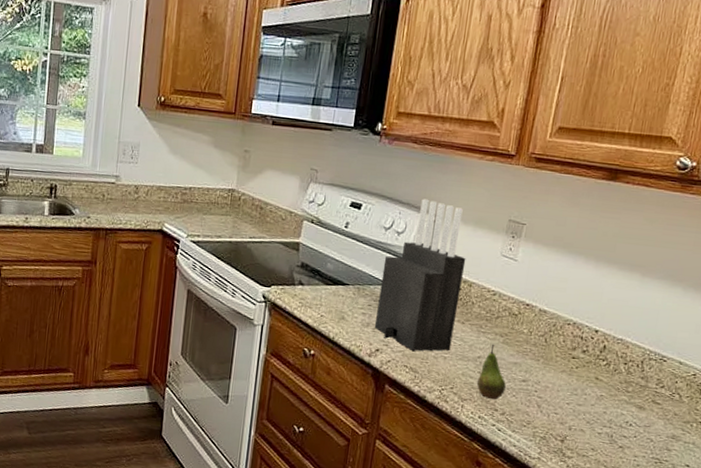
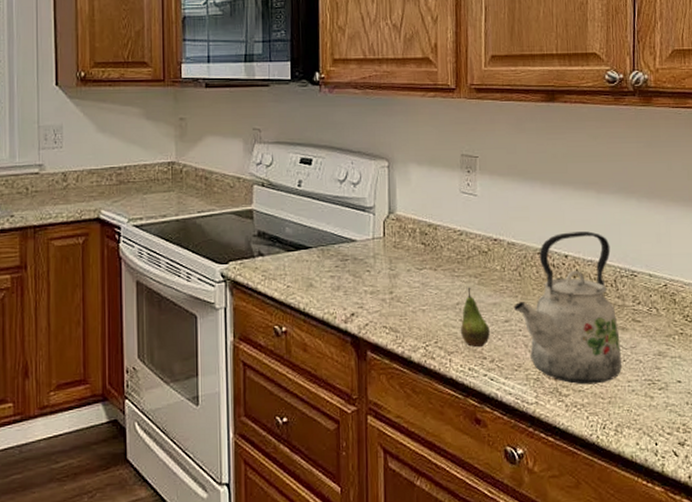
knife block: present [374,199,466,352] -> none [344,144,428,310]
kettle: none [533,308,645,453] -> present [513,231,623,385]

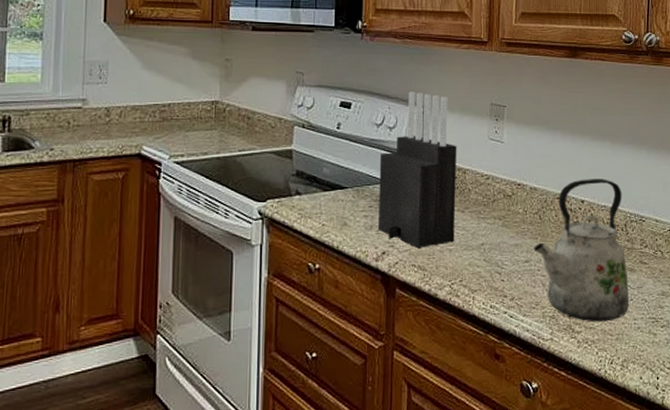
knife block: none [344,144,428,310] -> present [377,91,457,249]
fruit: present [461,287,490,348] -> none [485,228,511,286]

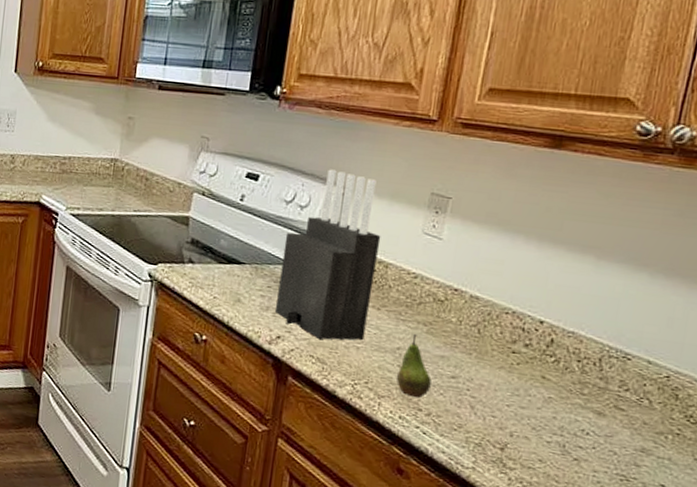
fruit: none [485,228,511,286] -> present [396,333,431,399]
kettle: present [533,179,630,322] -> none [464,296,602,466]

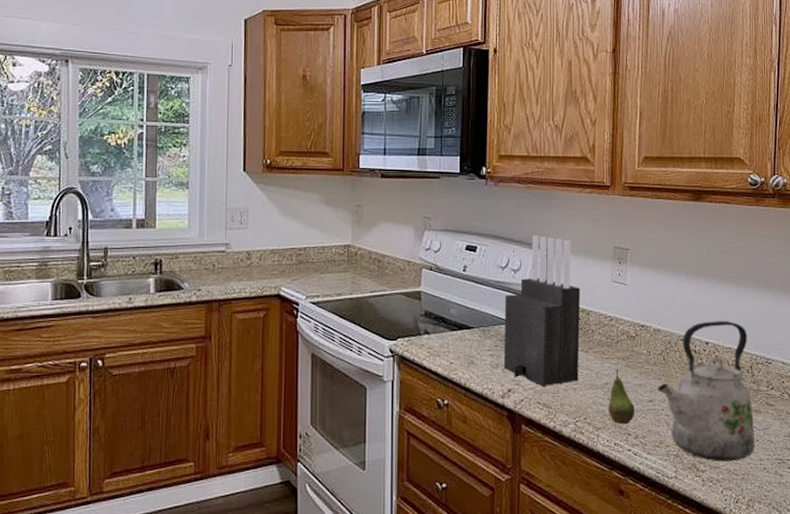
kettle: none [464,296,602,466] -> present [657,321,756,462]

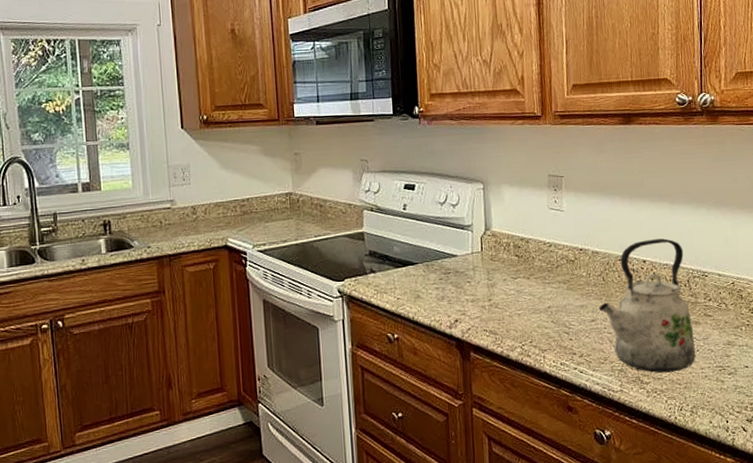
knife block: present [503,235,581,387] -> none [445,169,522,315]
fruit: present [609,368,635,425] -> none [553,292,578,345]

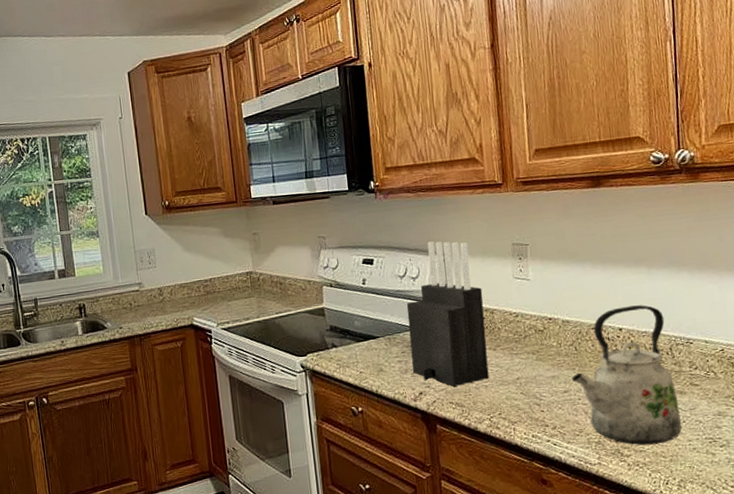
knife block: none [445,169,522,315] -> present [406,241,489,387]

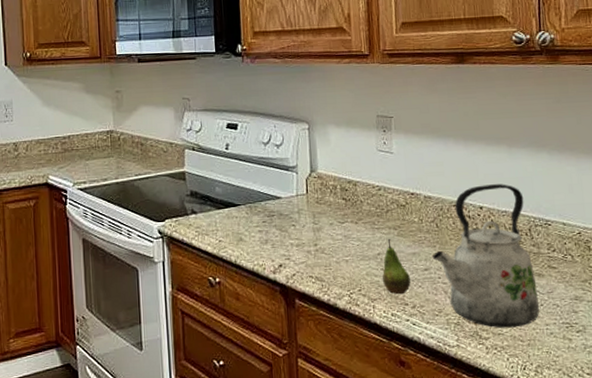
knife block: present [406,241,489,387] -> none [269,109,350,261]
fruit: none [522,363,551,417] -> present [383,238,411,295]

